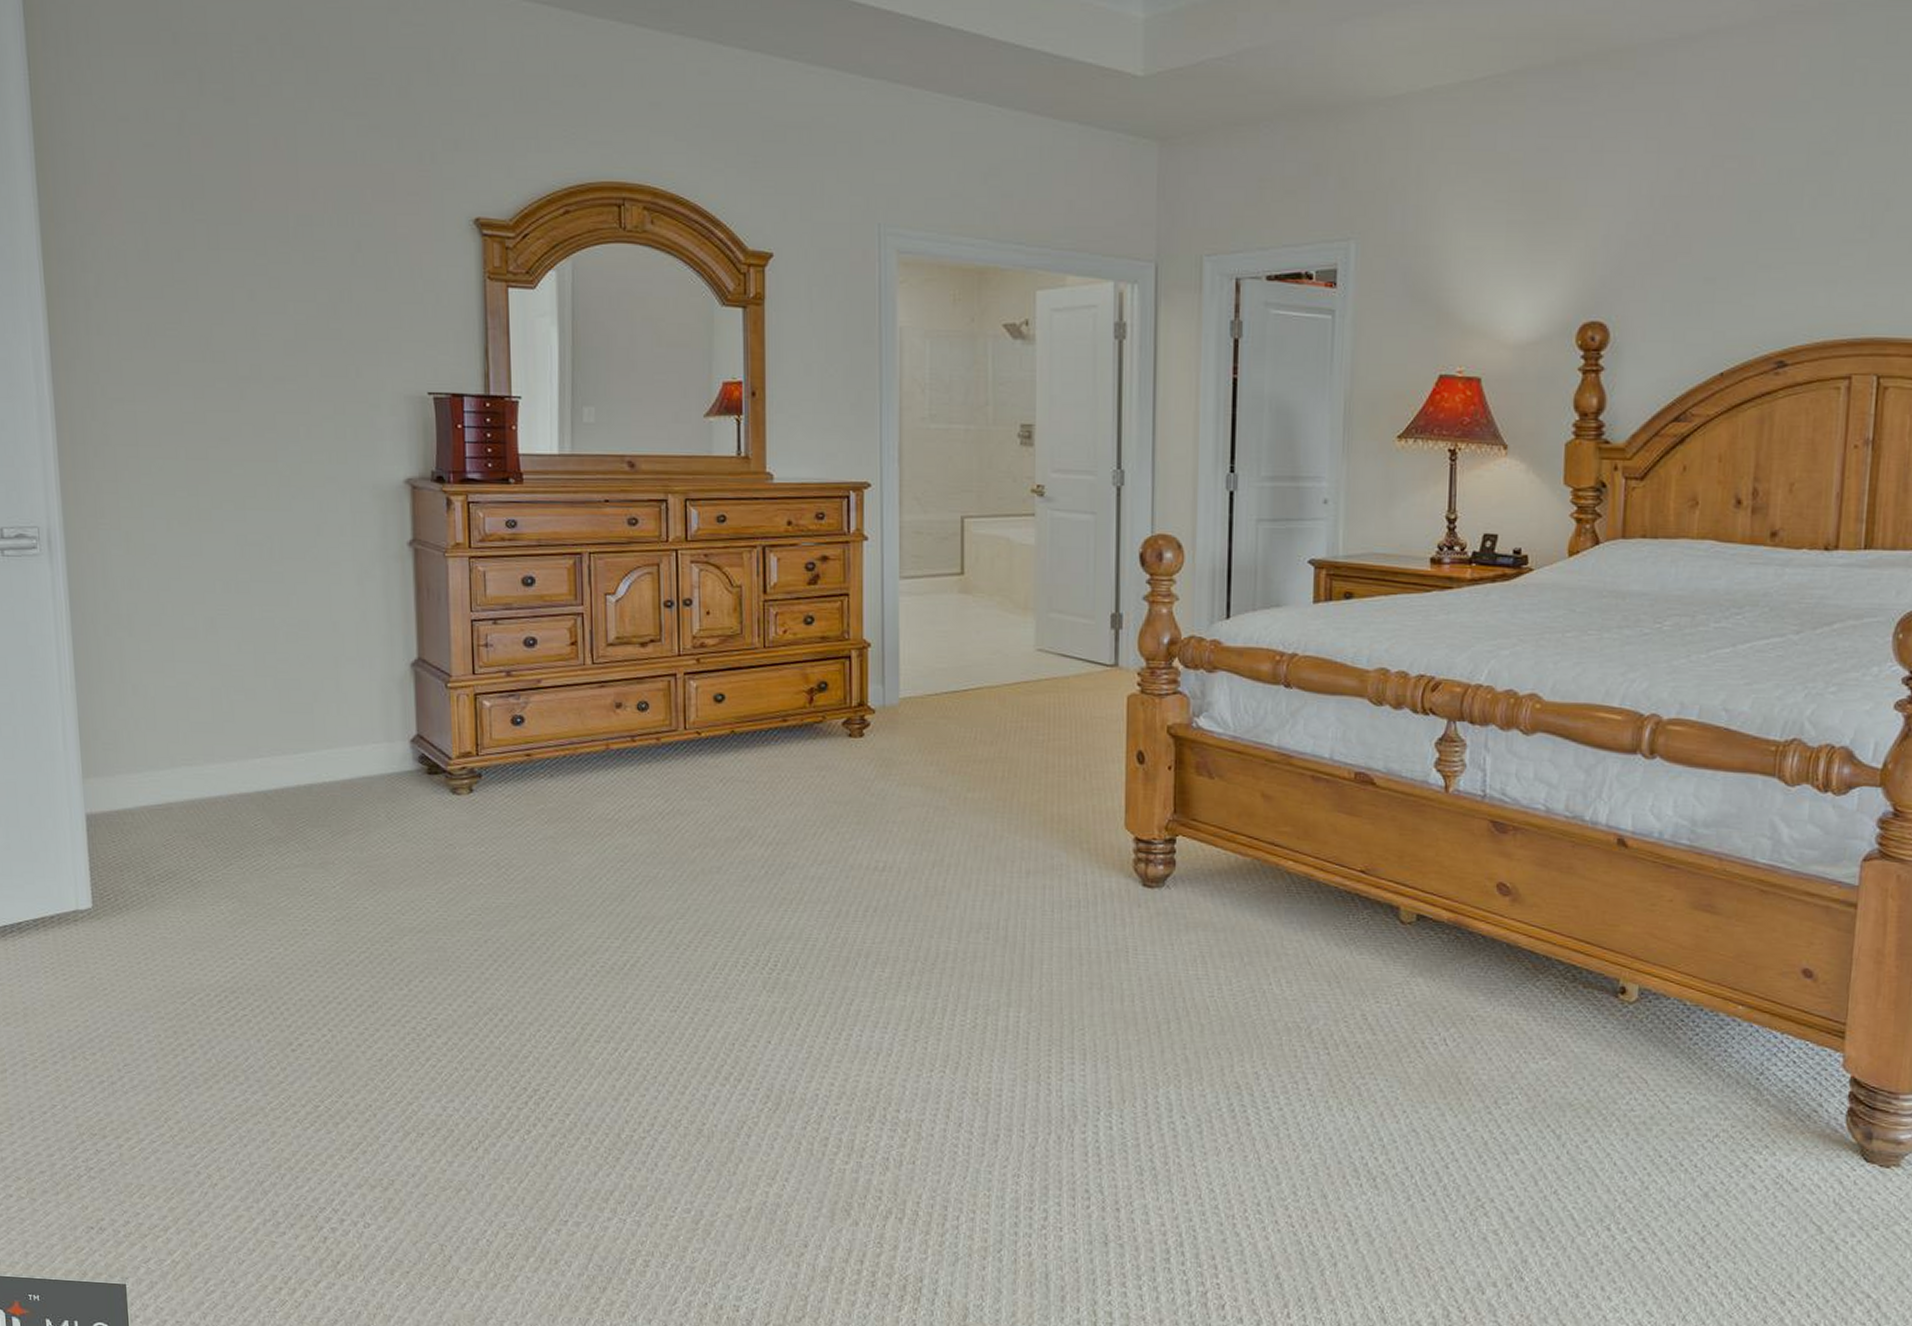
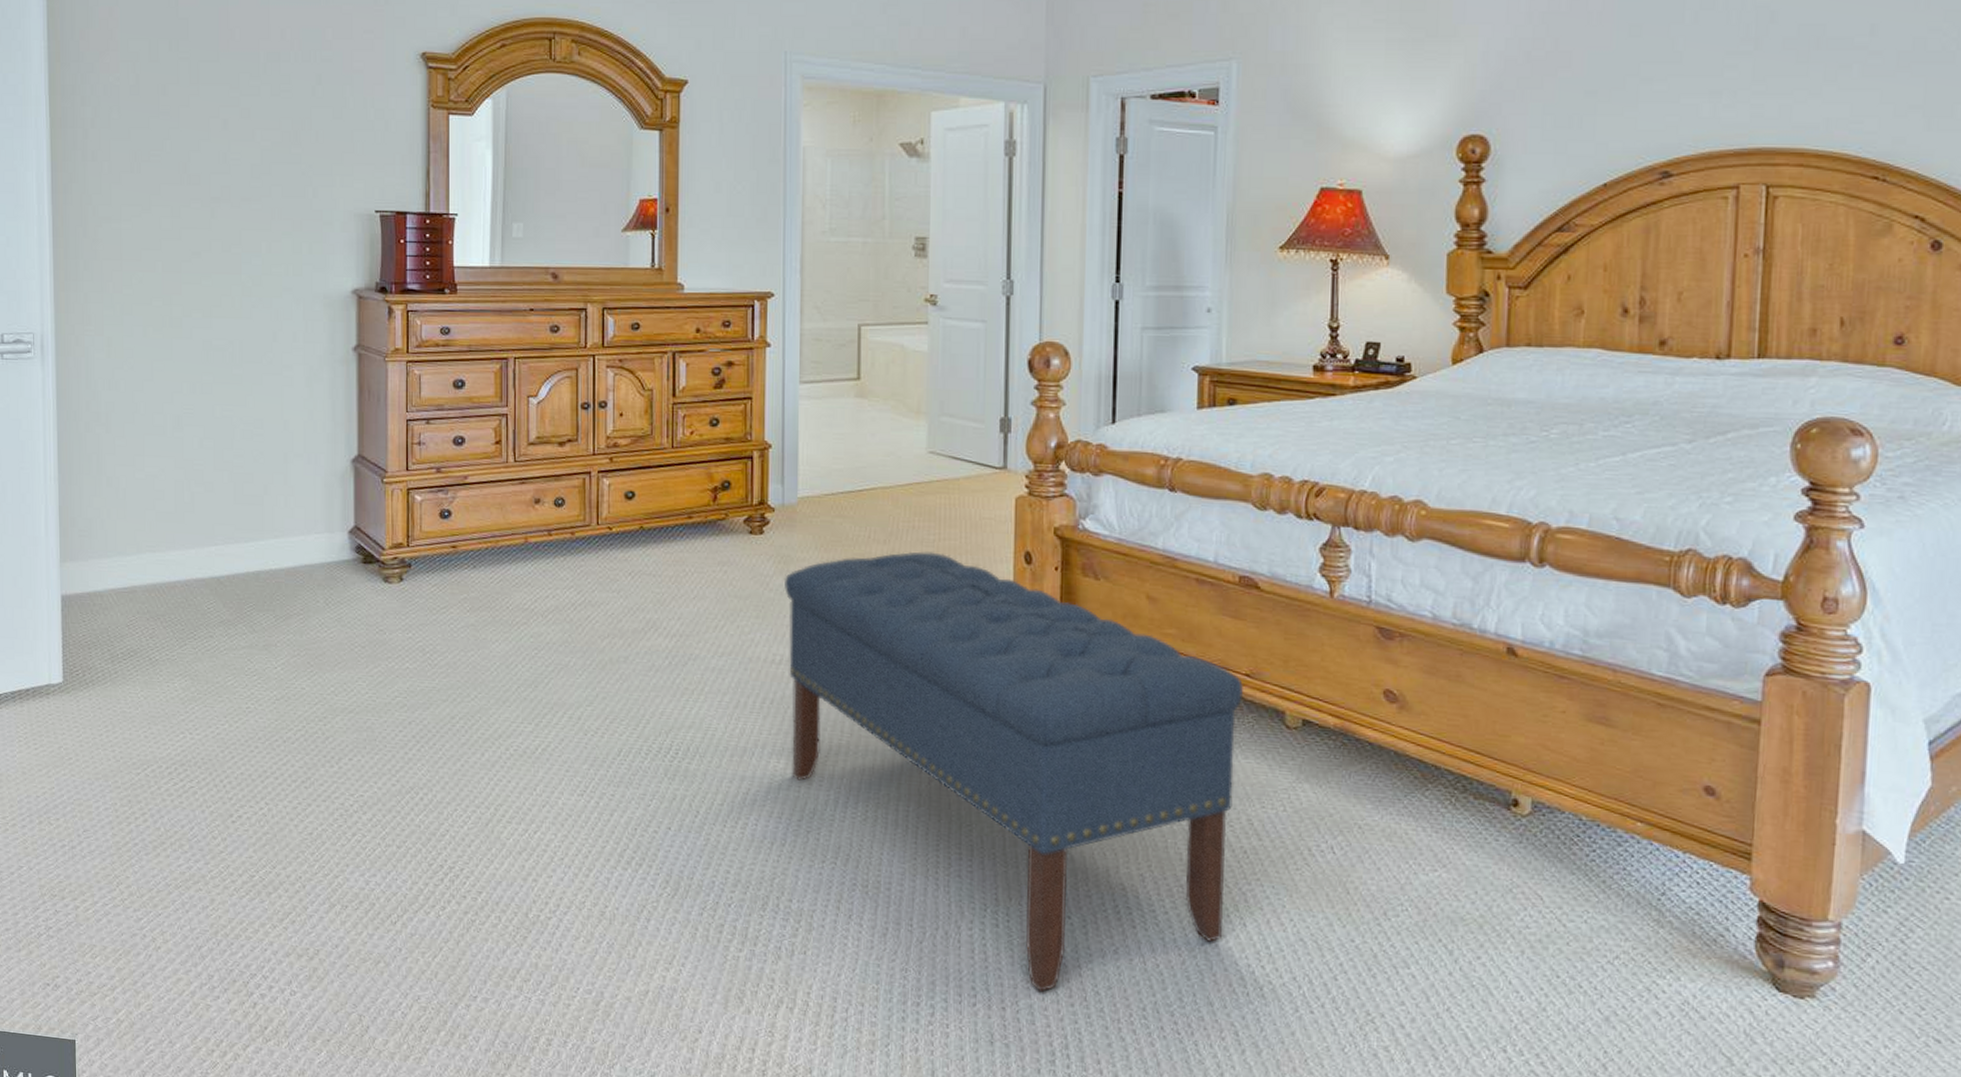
bench: none [887,752,1359,1191] -> present [785,551,1244,992]

